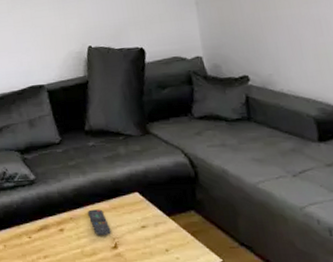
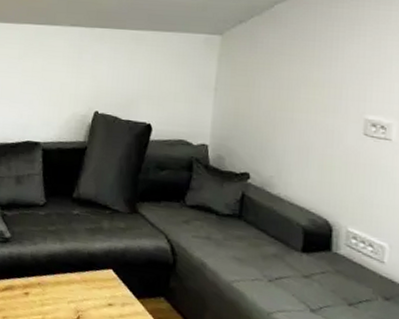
remote control: present [88,209,111,235] -> none [57,278,77,307]

